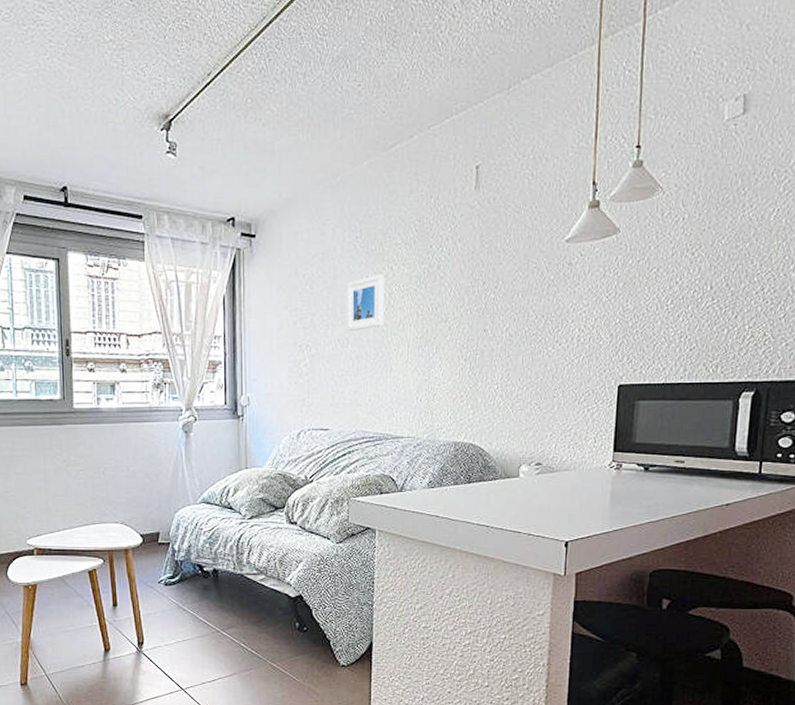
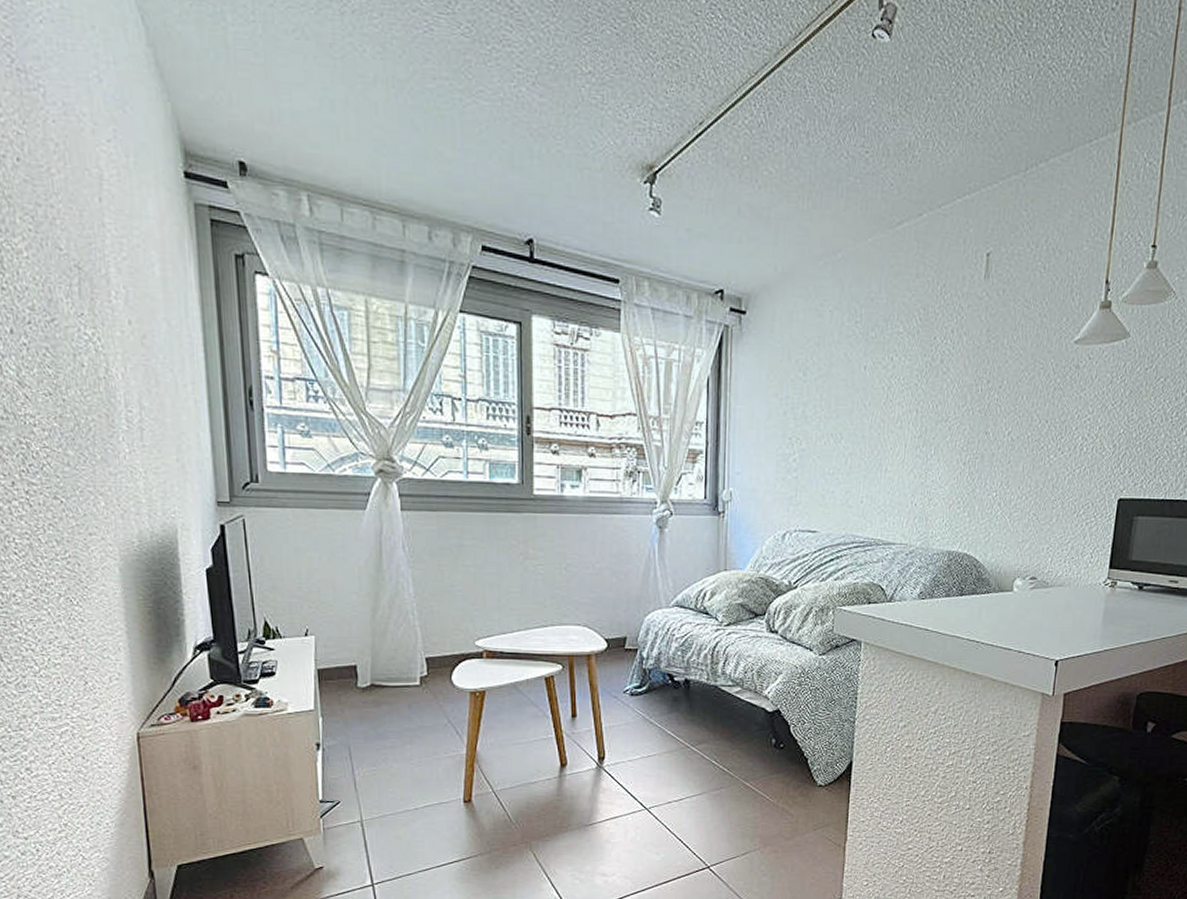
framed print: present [347,274,385,331] -> none [841,365,884,425]

